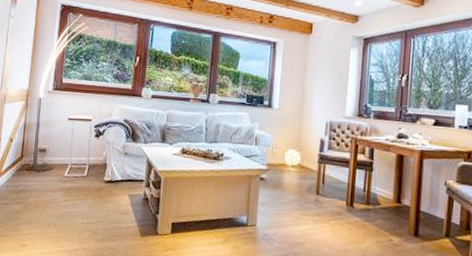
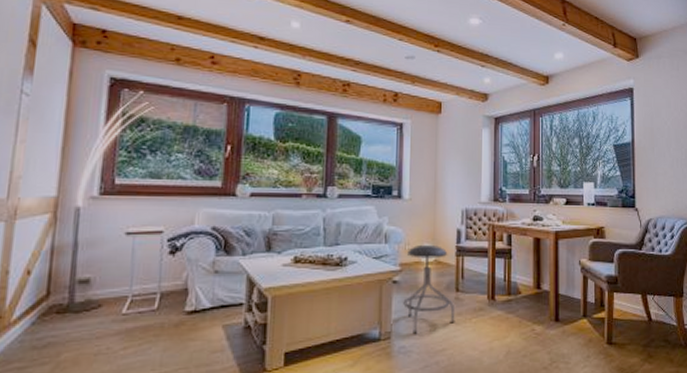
stool: none [268,149,315,227] -> present [403,244,455,335]

